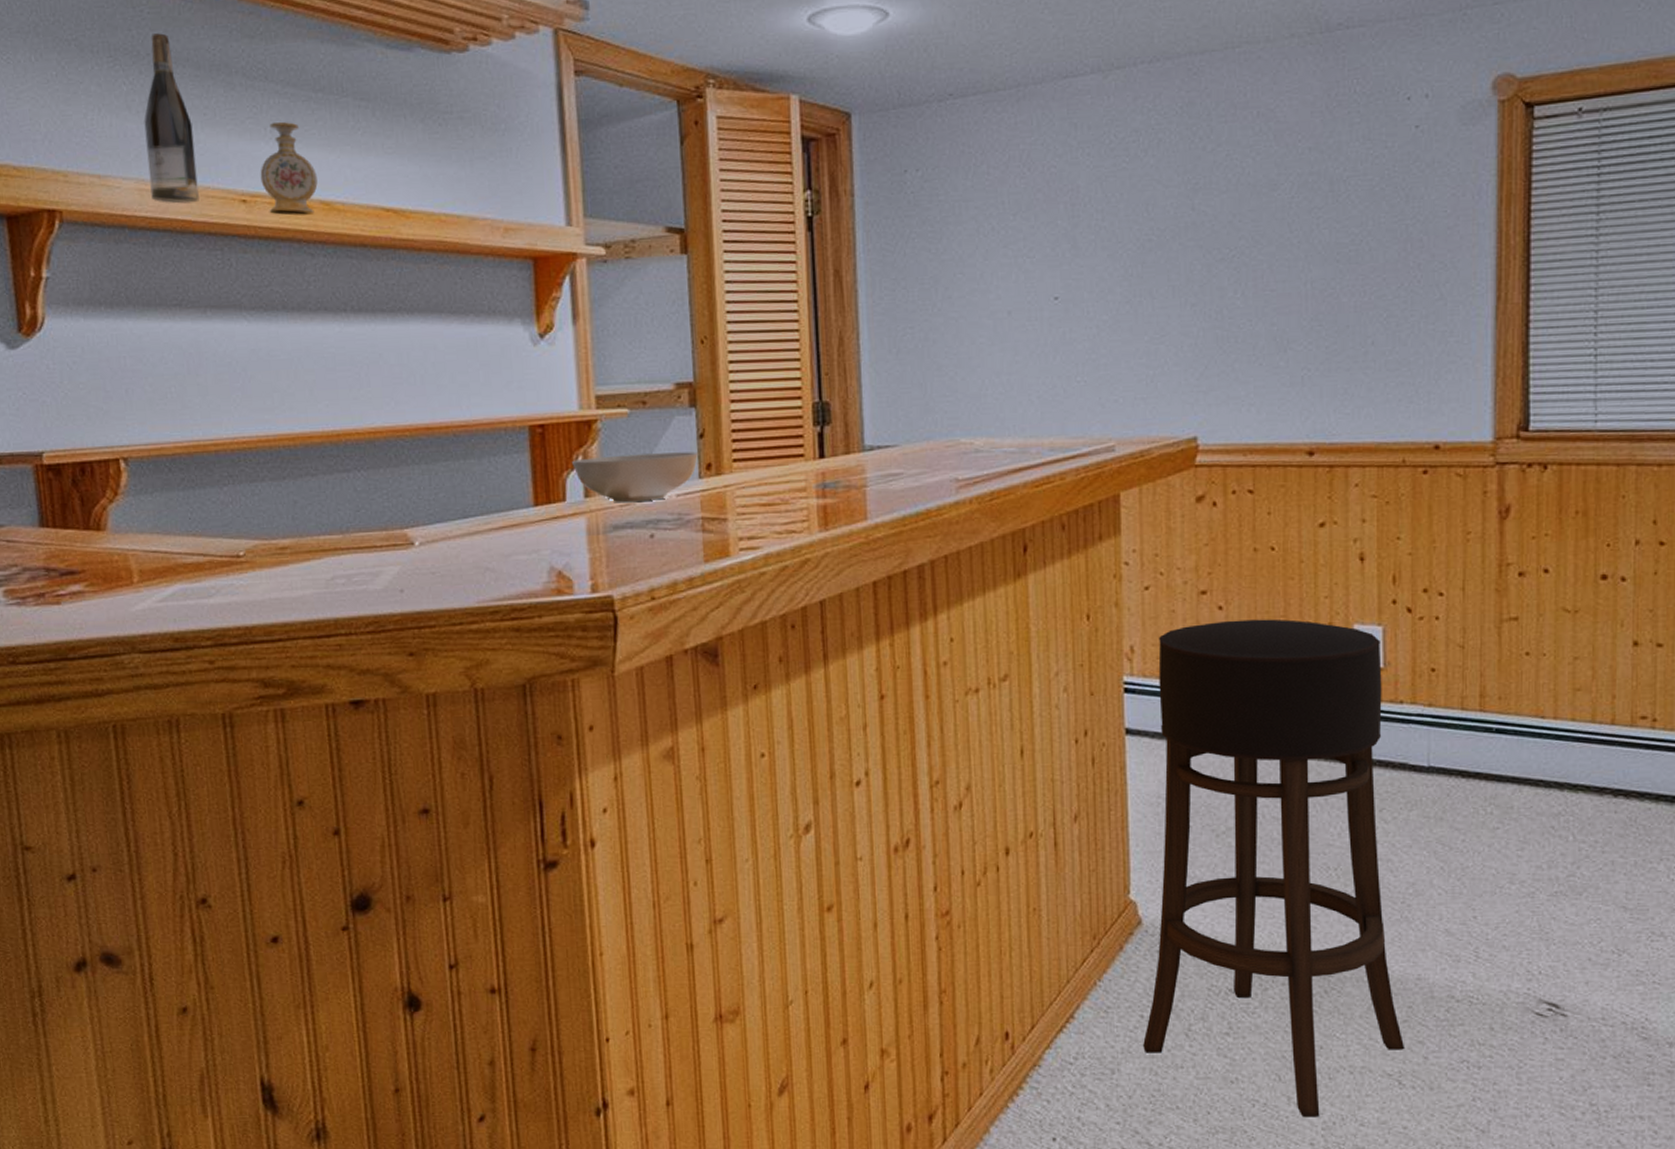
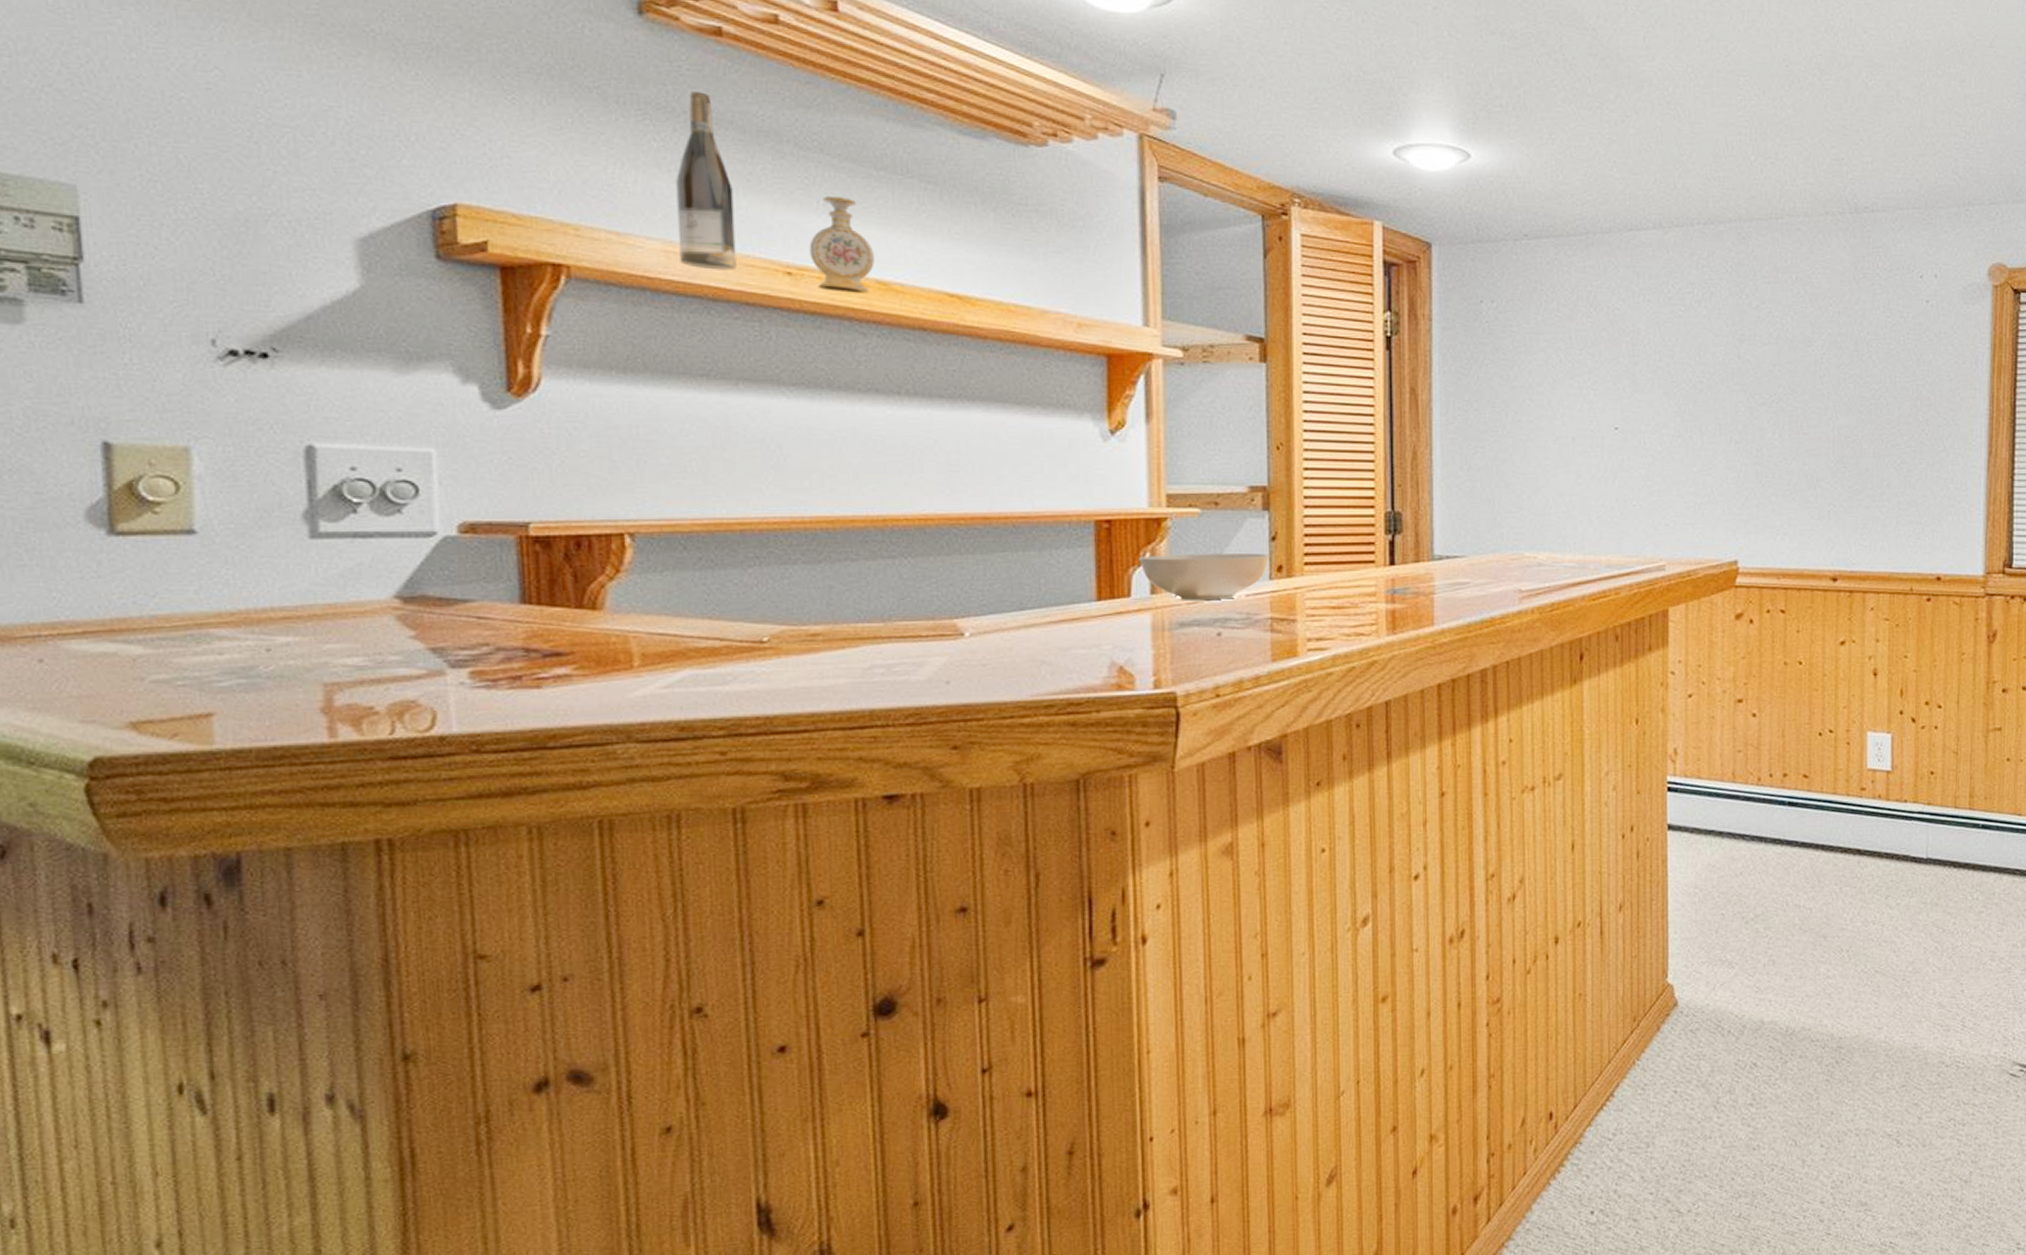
bar stool: present [1143,619,1405,1116] -> none [1676,726,1903,1177]

